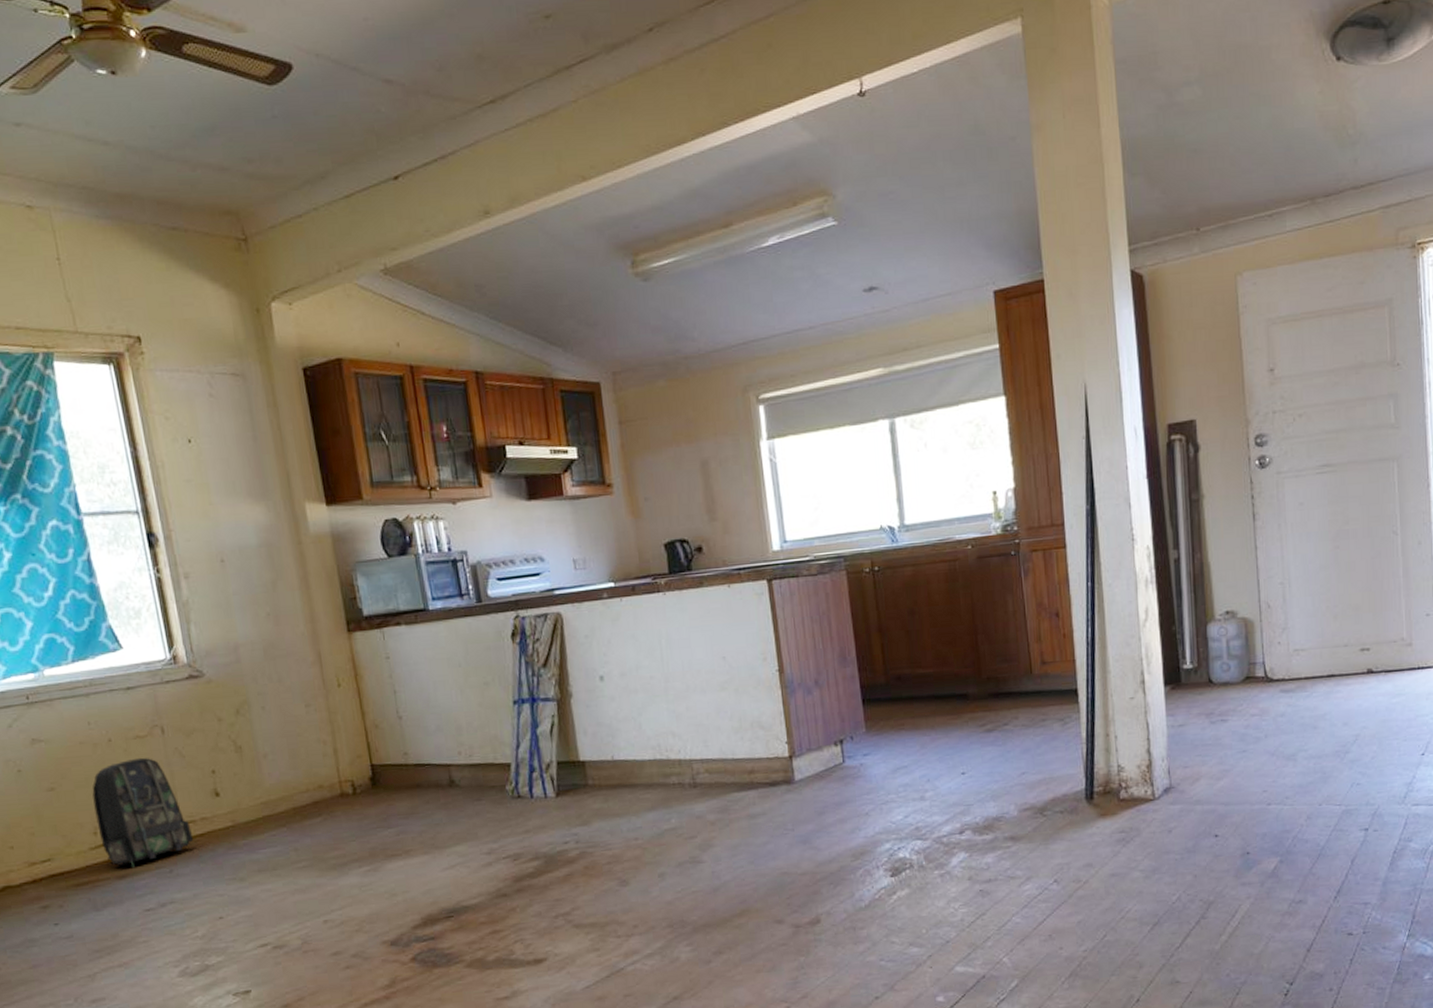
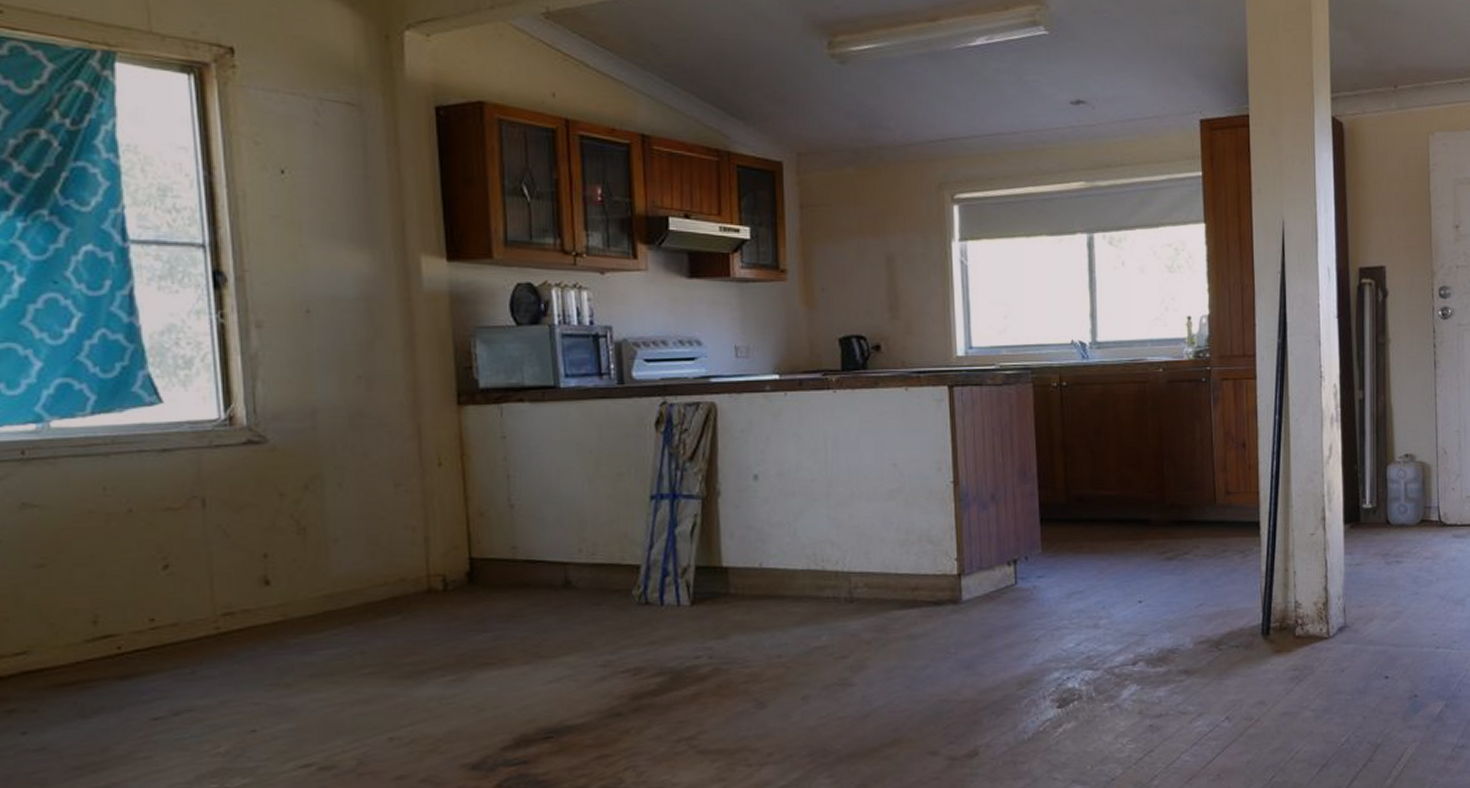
backpack: present [92,757,194,869] -> none [97,533,229,667]

